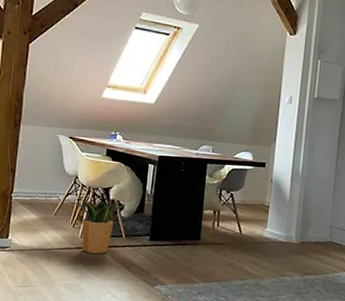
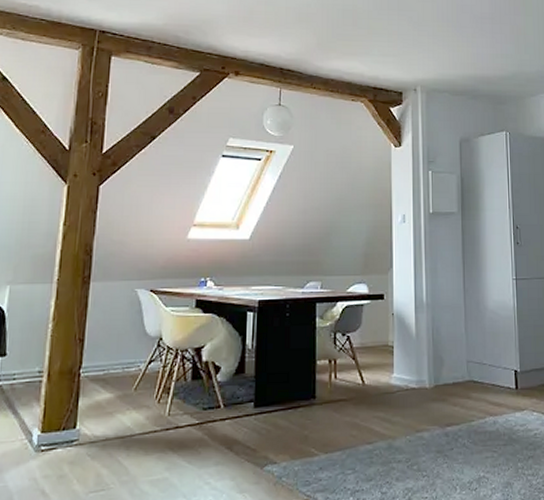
potted plant: present [73,199,127,254] -> none [157,363,224,434]

